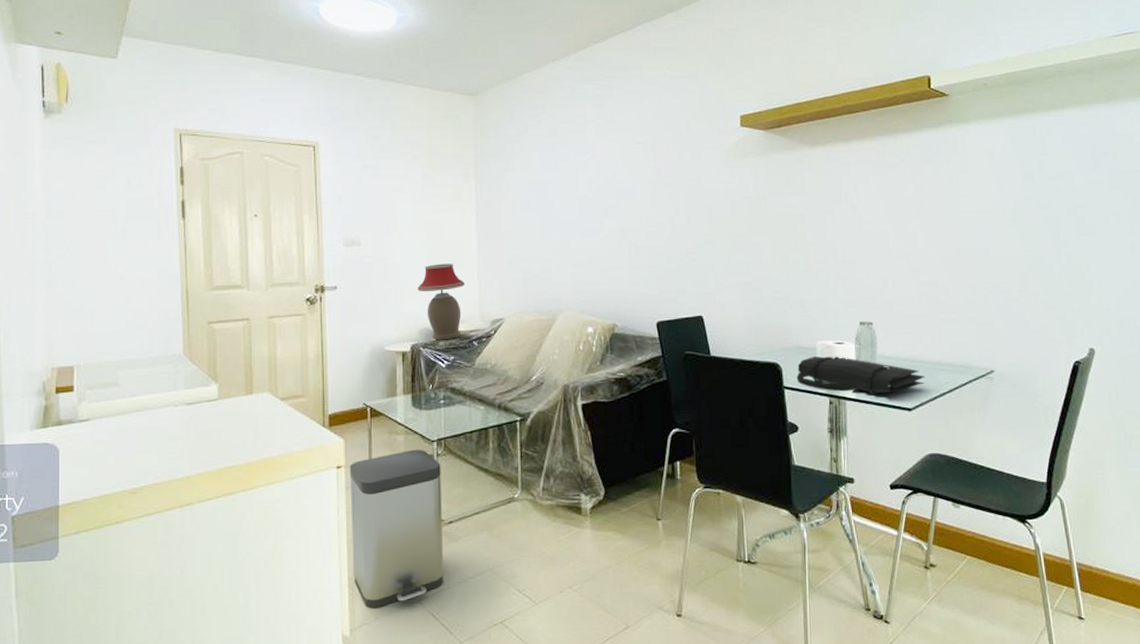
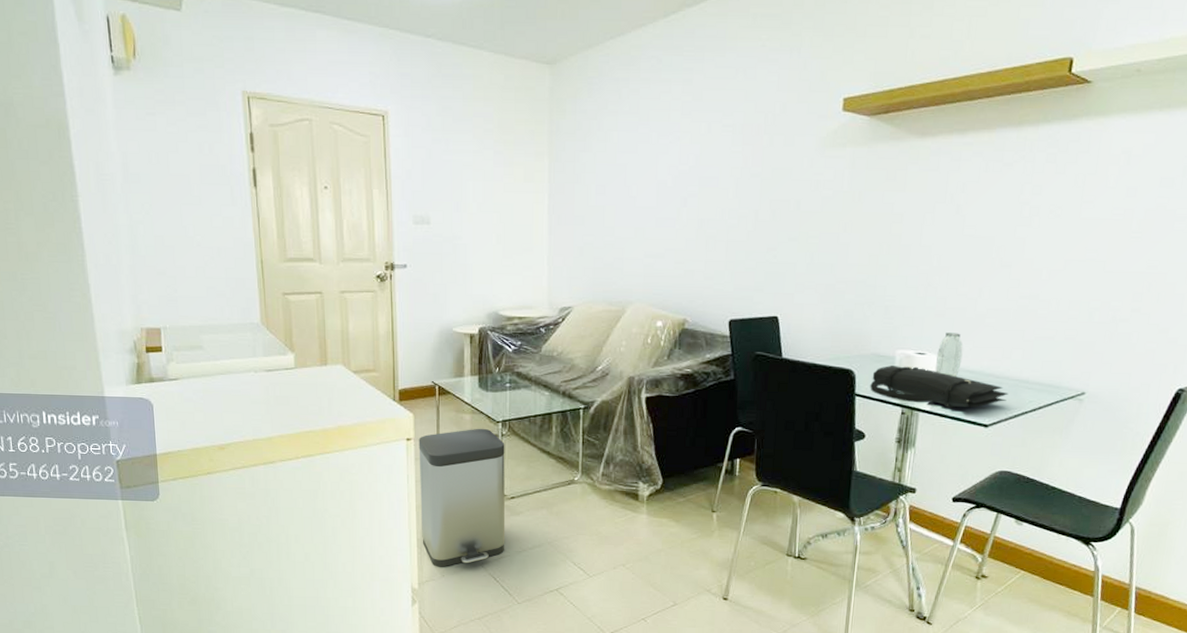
table lamp: present [417,263,465,340] -> none [486,247,534,325]

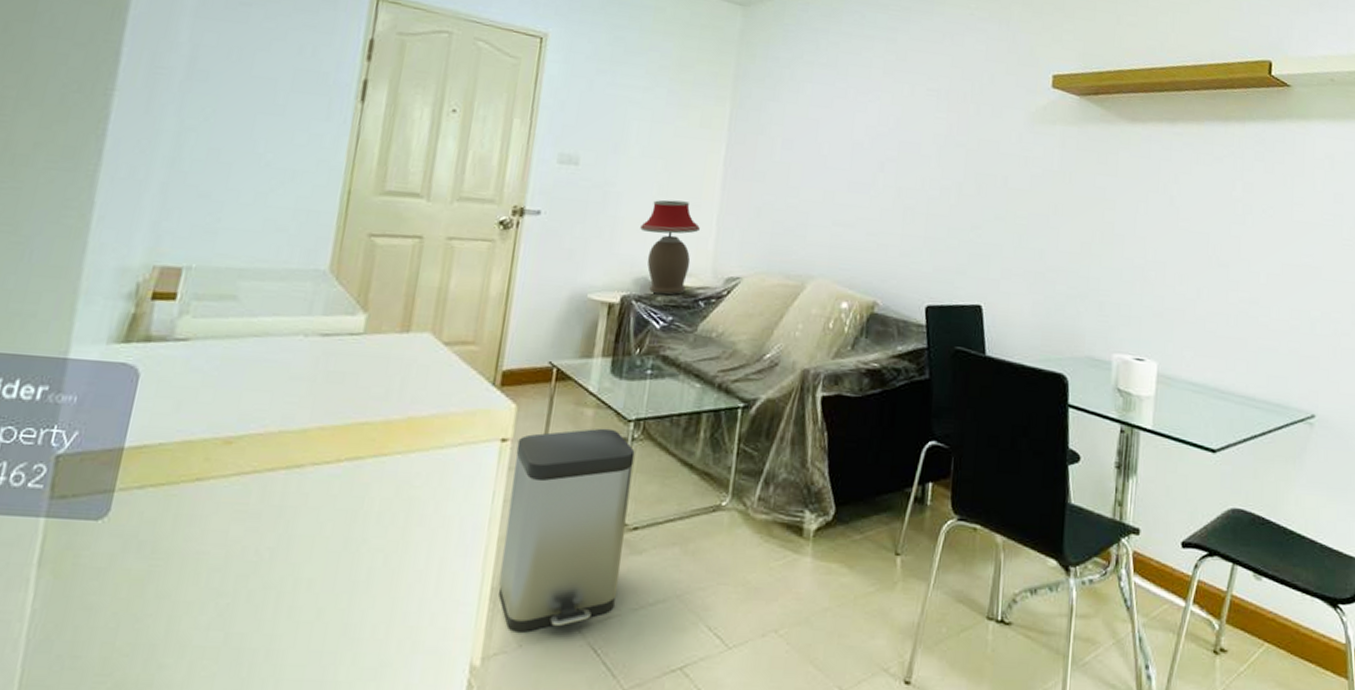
table lamp: none [486,247,534,325] -> present [640,200,700,296]
handbag: present [870,364,1009,409] -> none [1084,371,1235,429]
vase: present [936,332,963,377] -> none [1156,336,1184,390]

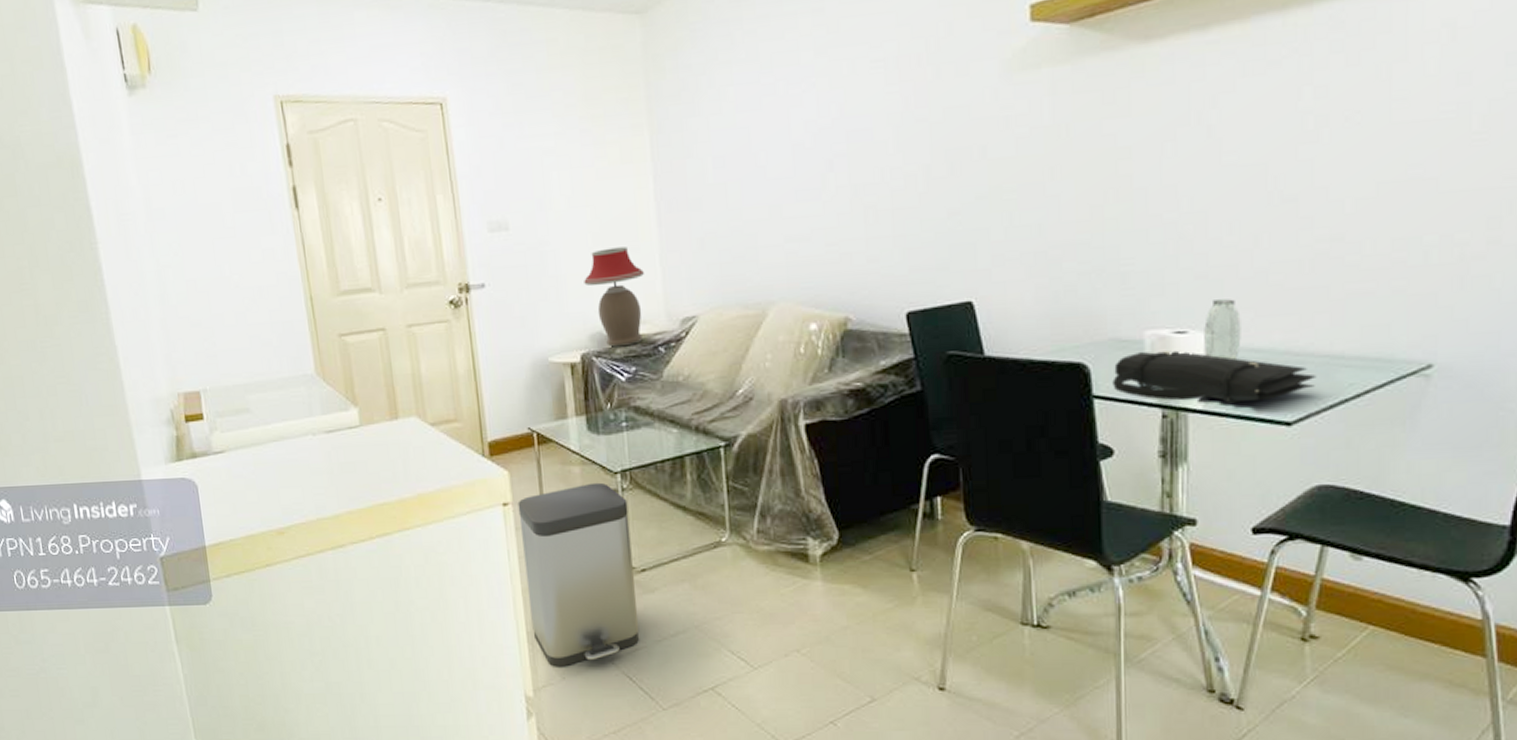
handbag: none [1084,371,1235,429] -> present [1112,350,1317,405]
vase: none [1156,336,1184,390] -> present [1204,299,1241,361]

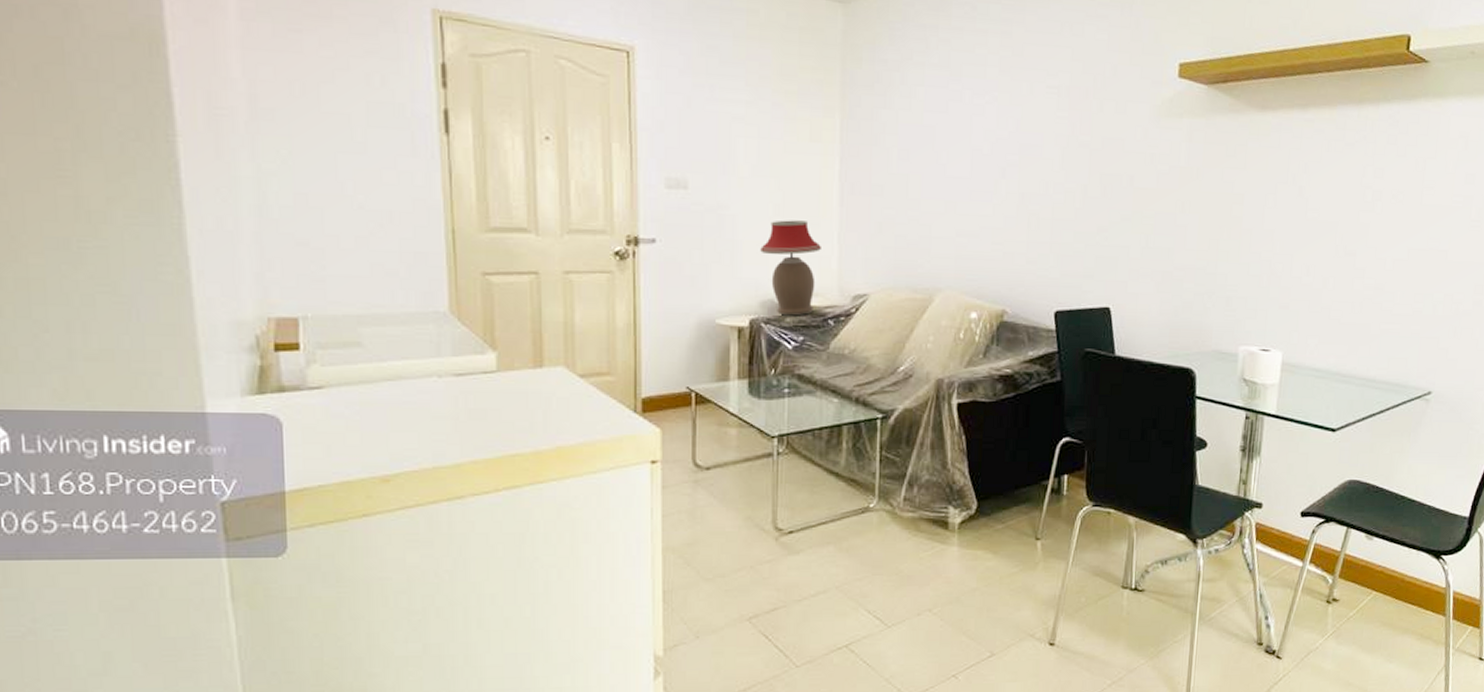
pedal bin: present [518,482,640,667] -> none [667,445,782,626]
handbag: present [1112,350,1317,405] -> none [1211,362,1356,412]
vase: present [1204,299,1241,361] -> none [1281,327,1309,377]

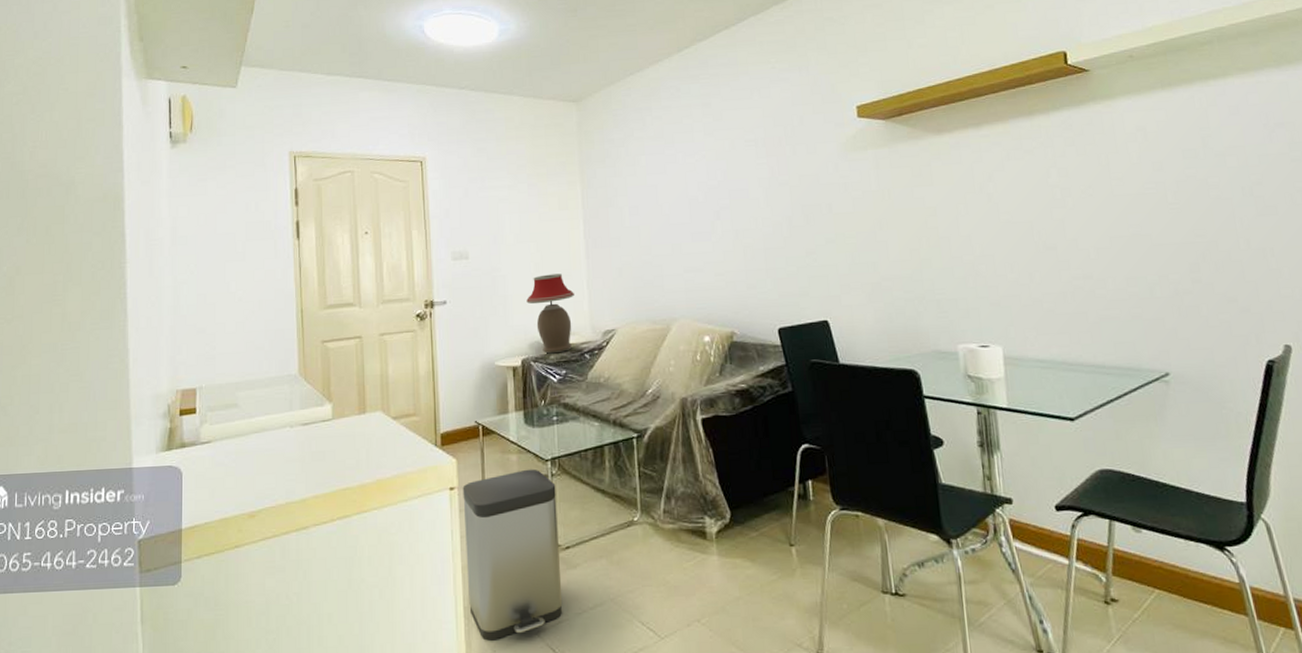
pedal bin: none [667,445,782,626] -> present [462,469,563,641]

